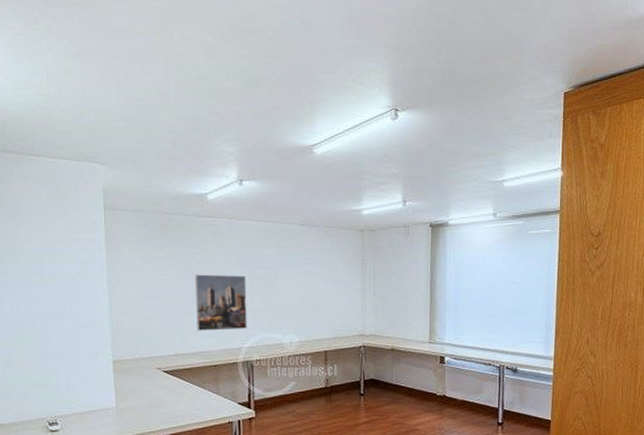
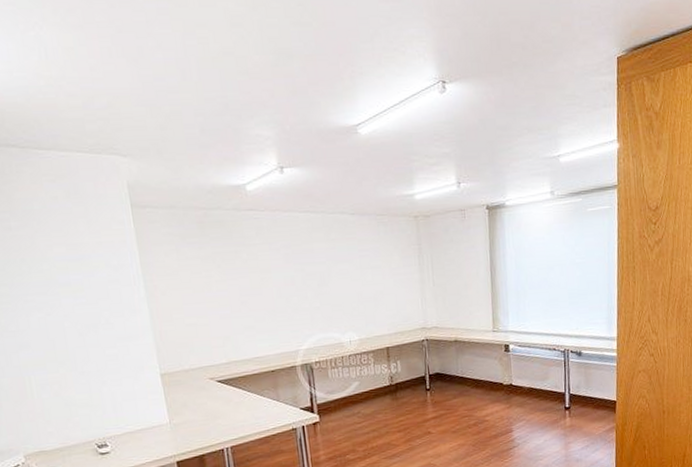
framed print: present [194,274,247,331] -> none [240,272,303,336]

